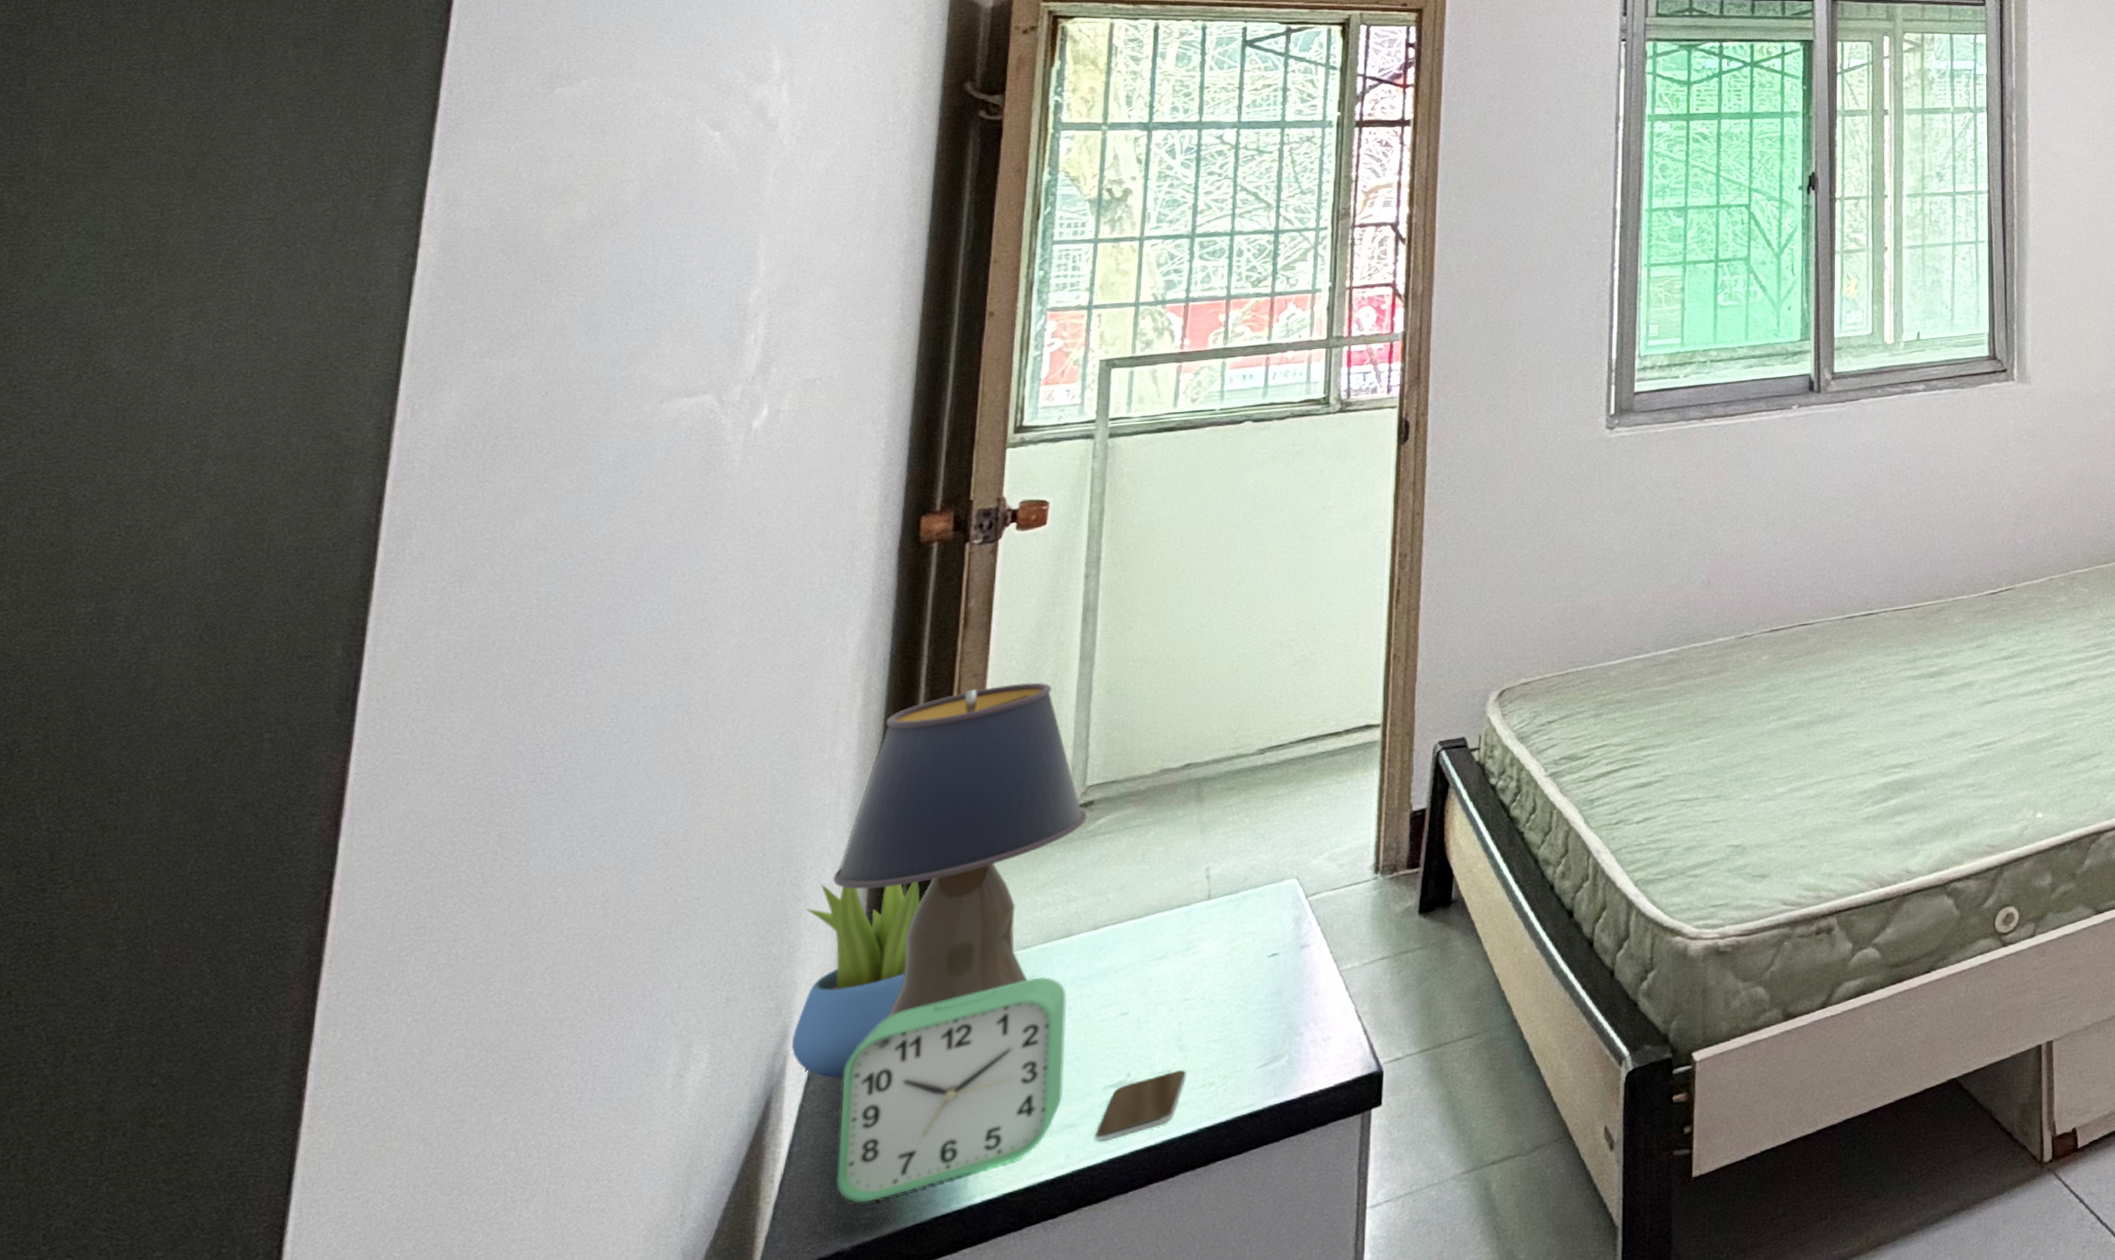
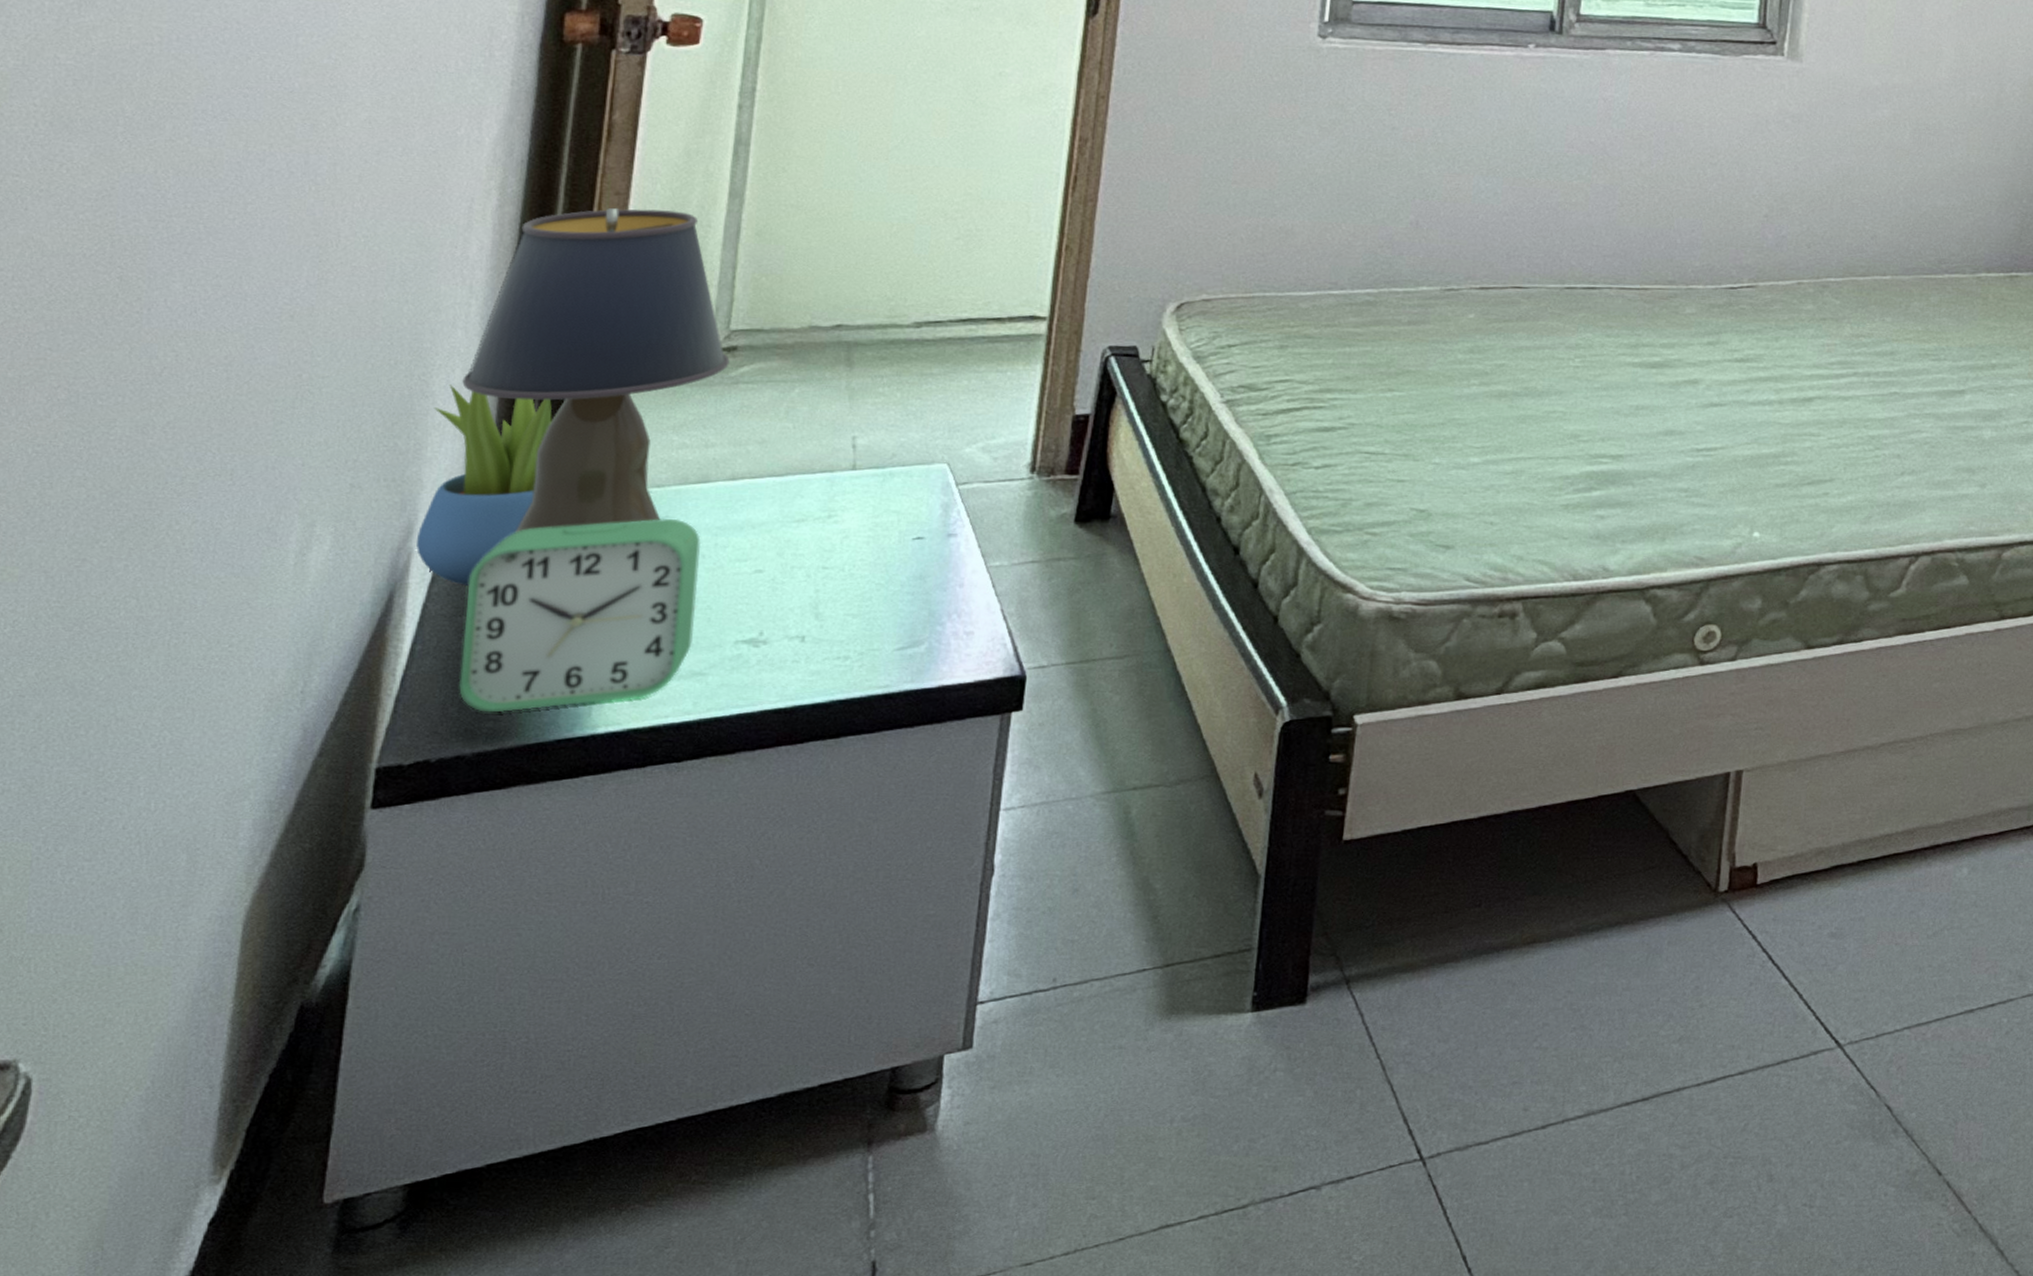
smartphone: present [1094,1070,1187,1142] -> none [723,638,822,696]

